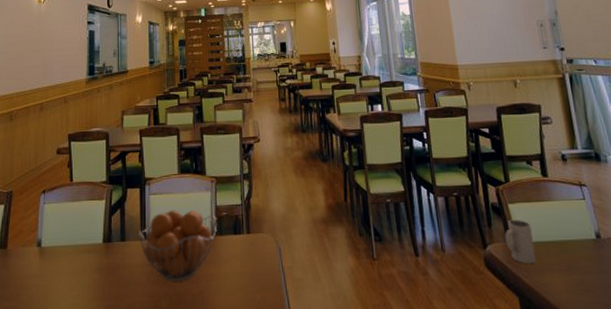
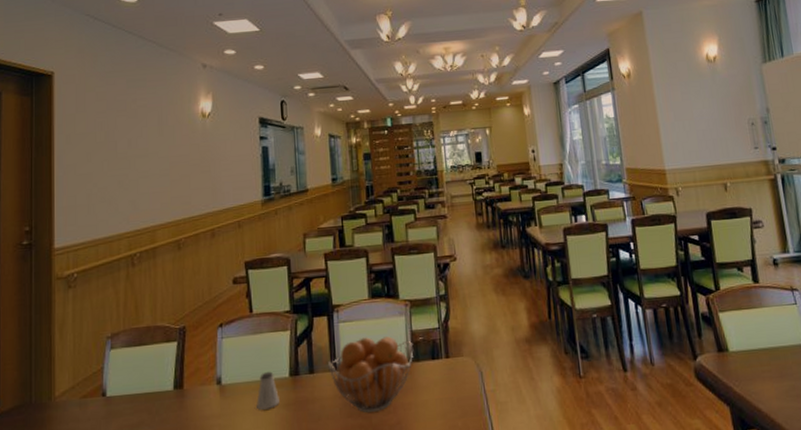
saltshaker: none [72,237,93,273] -> present [256,371,280,410]
mug: present [505,219,536,264] -> none [715,328,747,373]

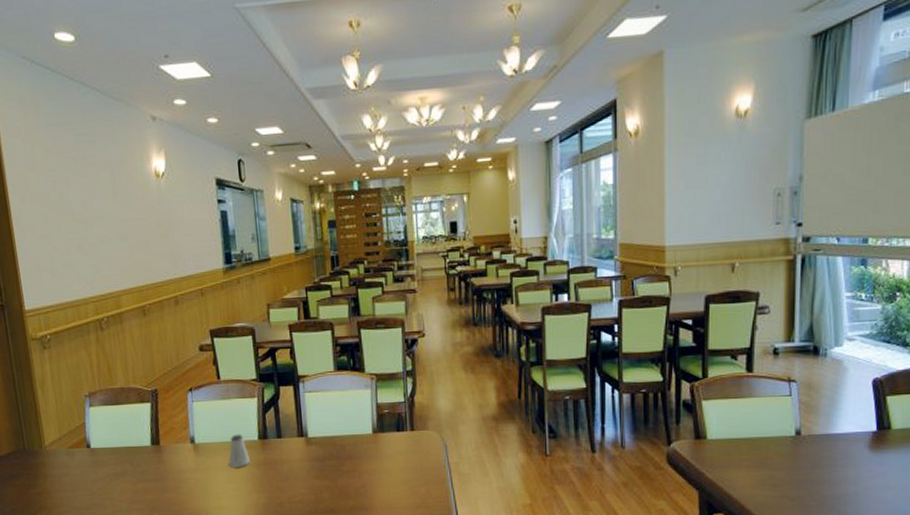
fruit basket: present [327,336,414,413] -> none [294,407,379,475]

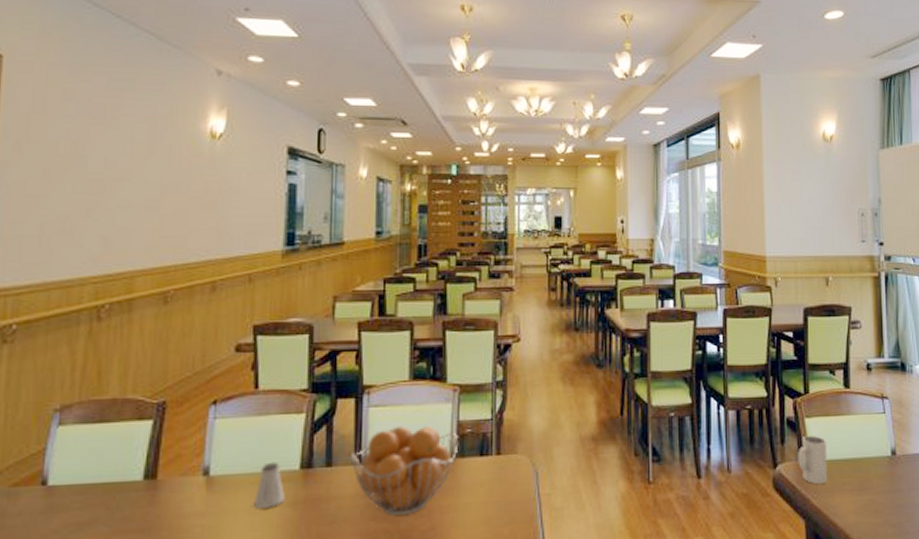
fruit basket: none [294,407,379,475] -> present [350,426,459,515]
mug: none [693,416,725,460] -> present [798,435,828,485]

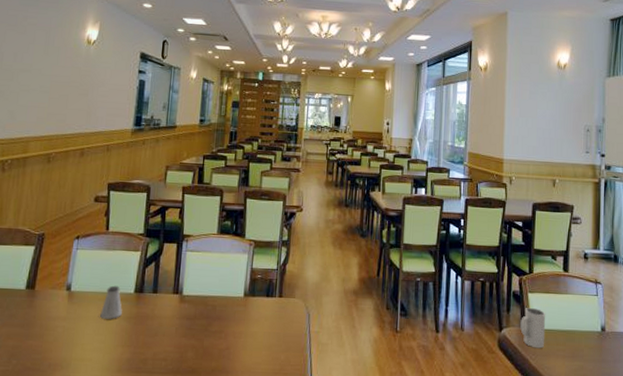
fruit basket: present [350,426,459,515] -> none [170,268,251,335]

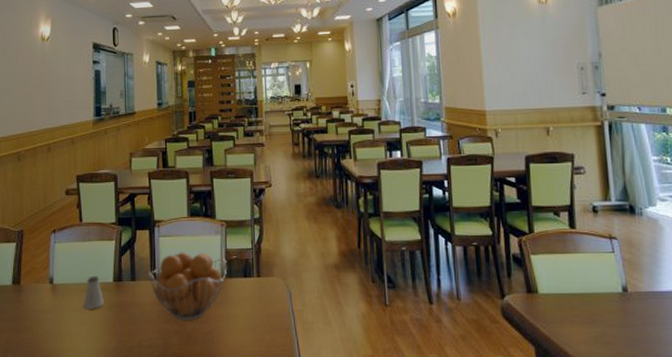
fruit basket: none [170,268,251,335] -> present [147,252,228,320]
mug: present [520,307,546,349] -> none [525,270,556,315]

